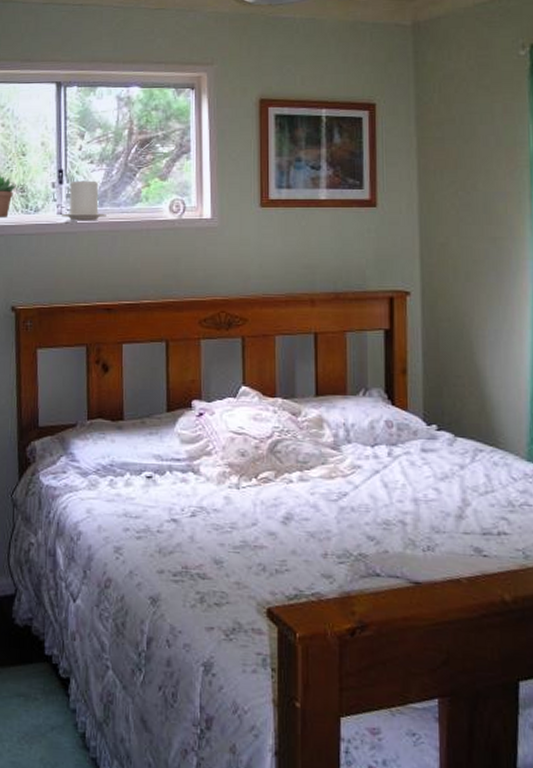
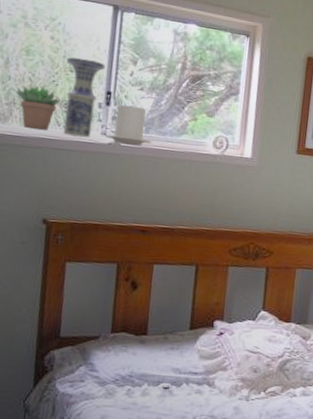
vase: none [17,140,55,220] -> present [63,57,106,138]

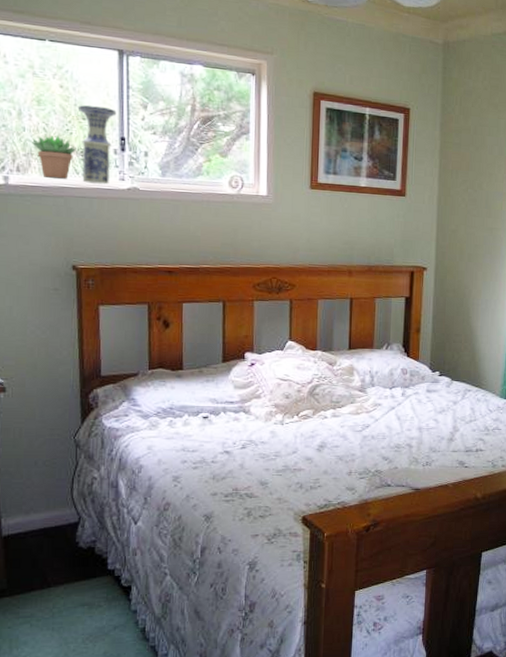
candle: present [104,104,151,146] -> none [123,149,169,190]

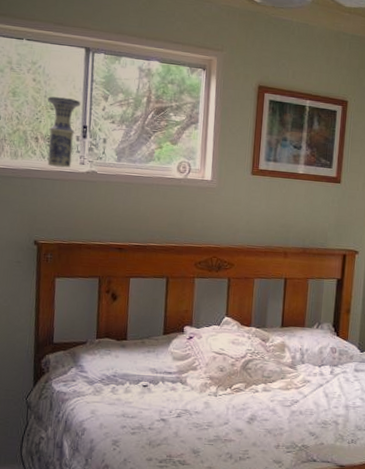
succulent plant: present [31,135,76,180] -> none [5,123,44,163]

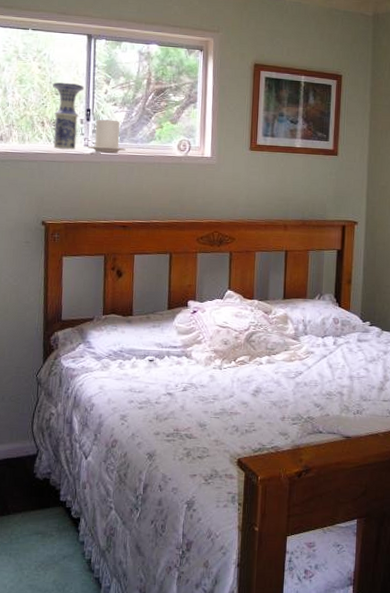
candle: none [83,136,123,173] -> present [87,119,126,154]

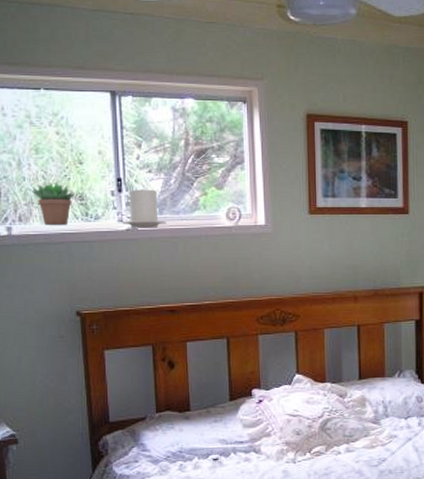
succulent plant: none [13,108,50,147] -> present [31,182,75,226]
vase: present [52,82,84,150] -> none [74,149,112,227]

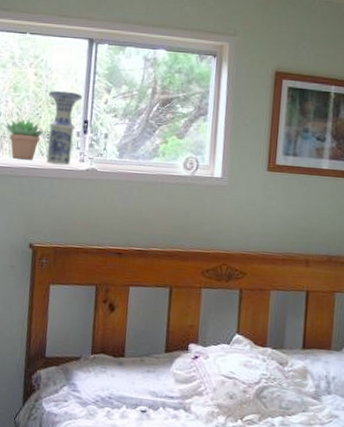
vase: none [74,149,112,227] -> present [46,90,83,166]
candle: present [121,189,166,228] -> none [82,132,125,171]

